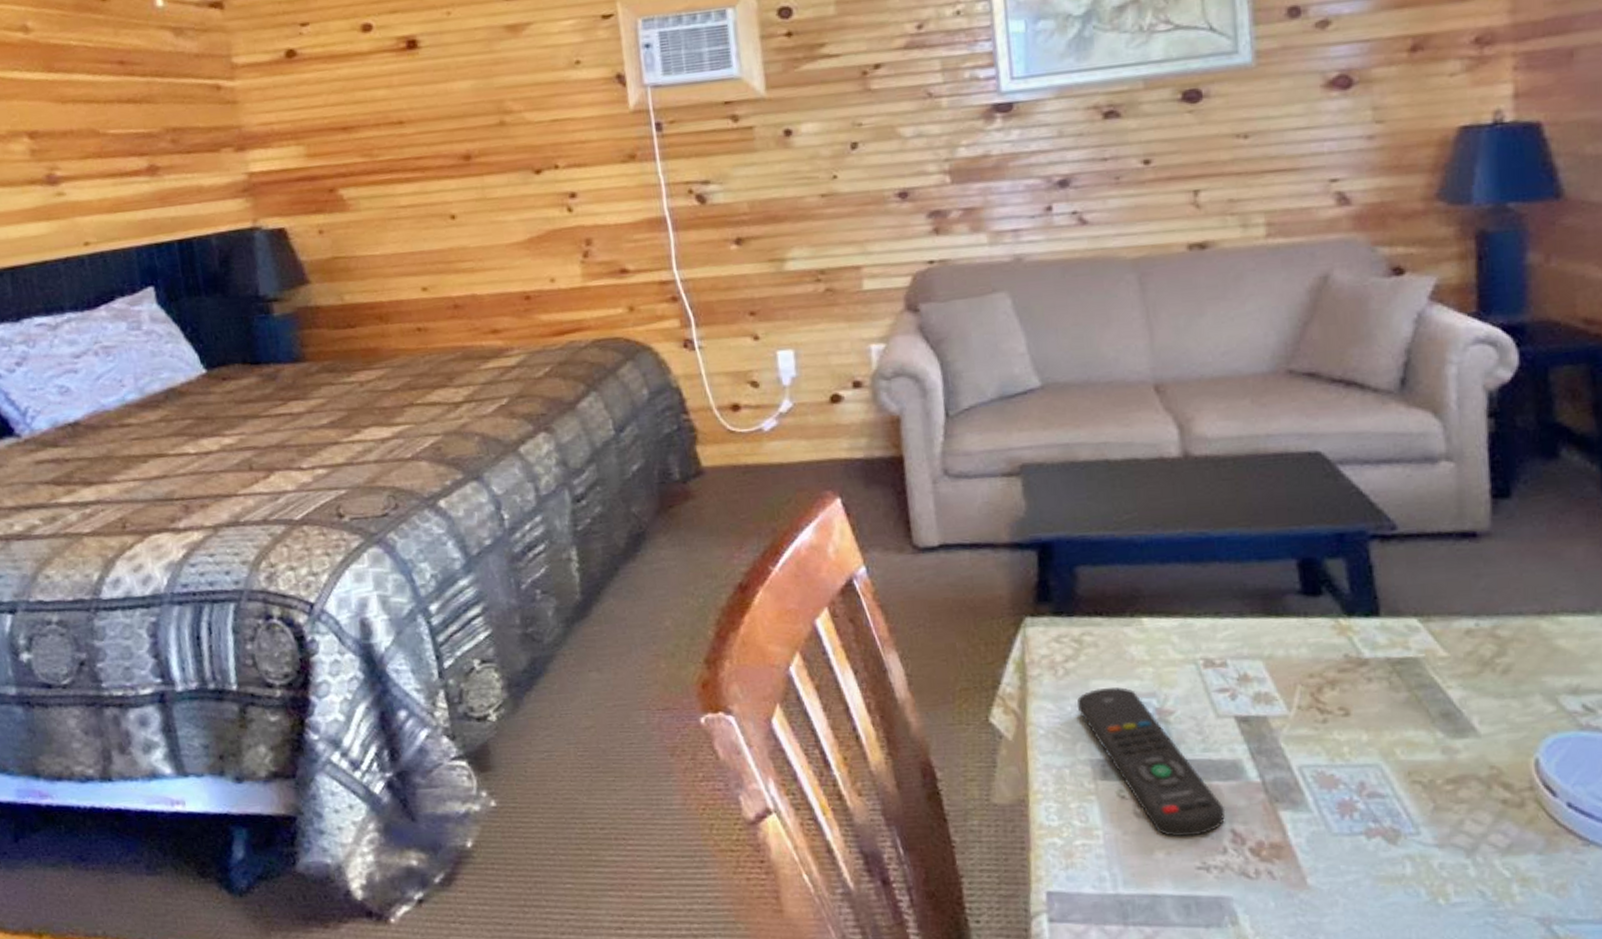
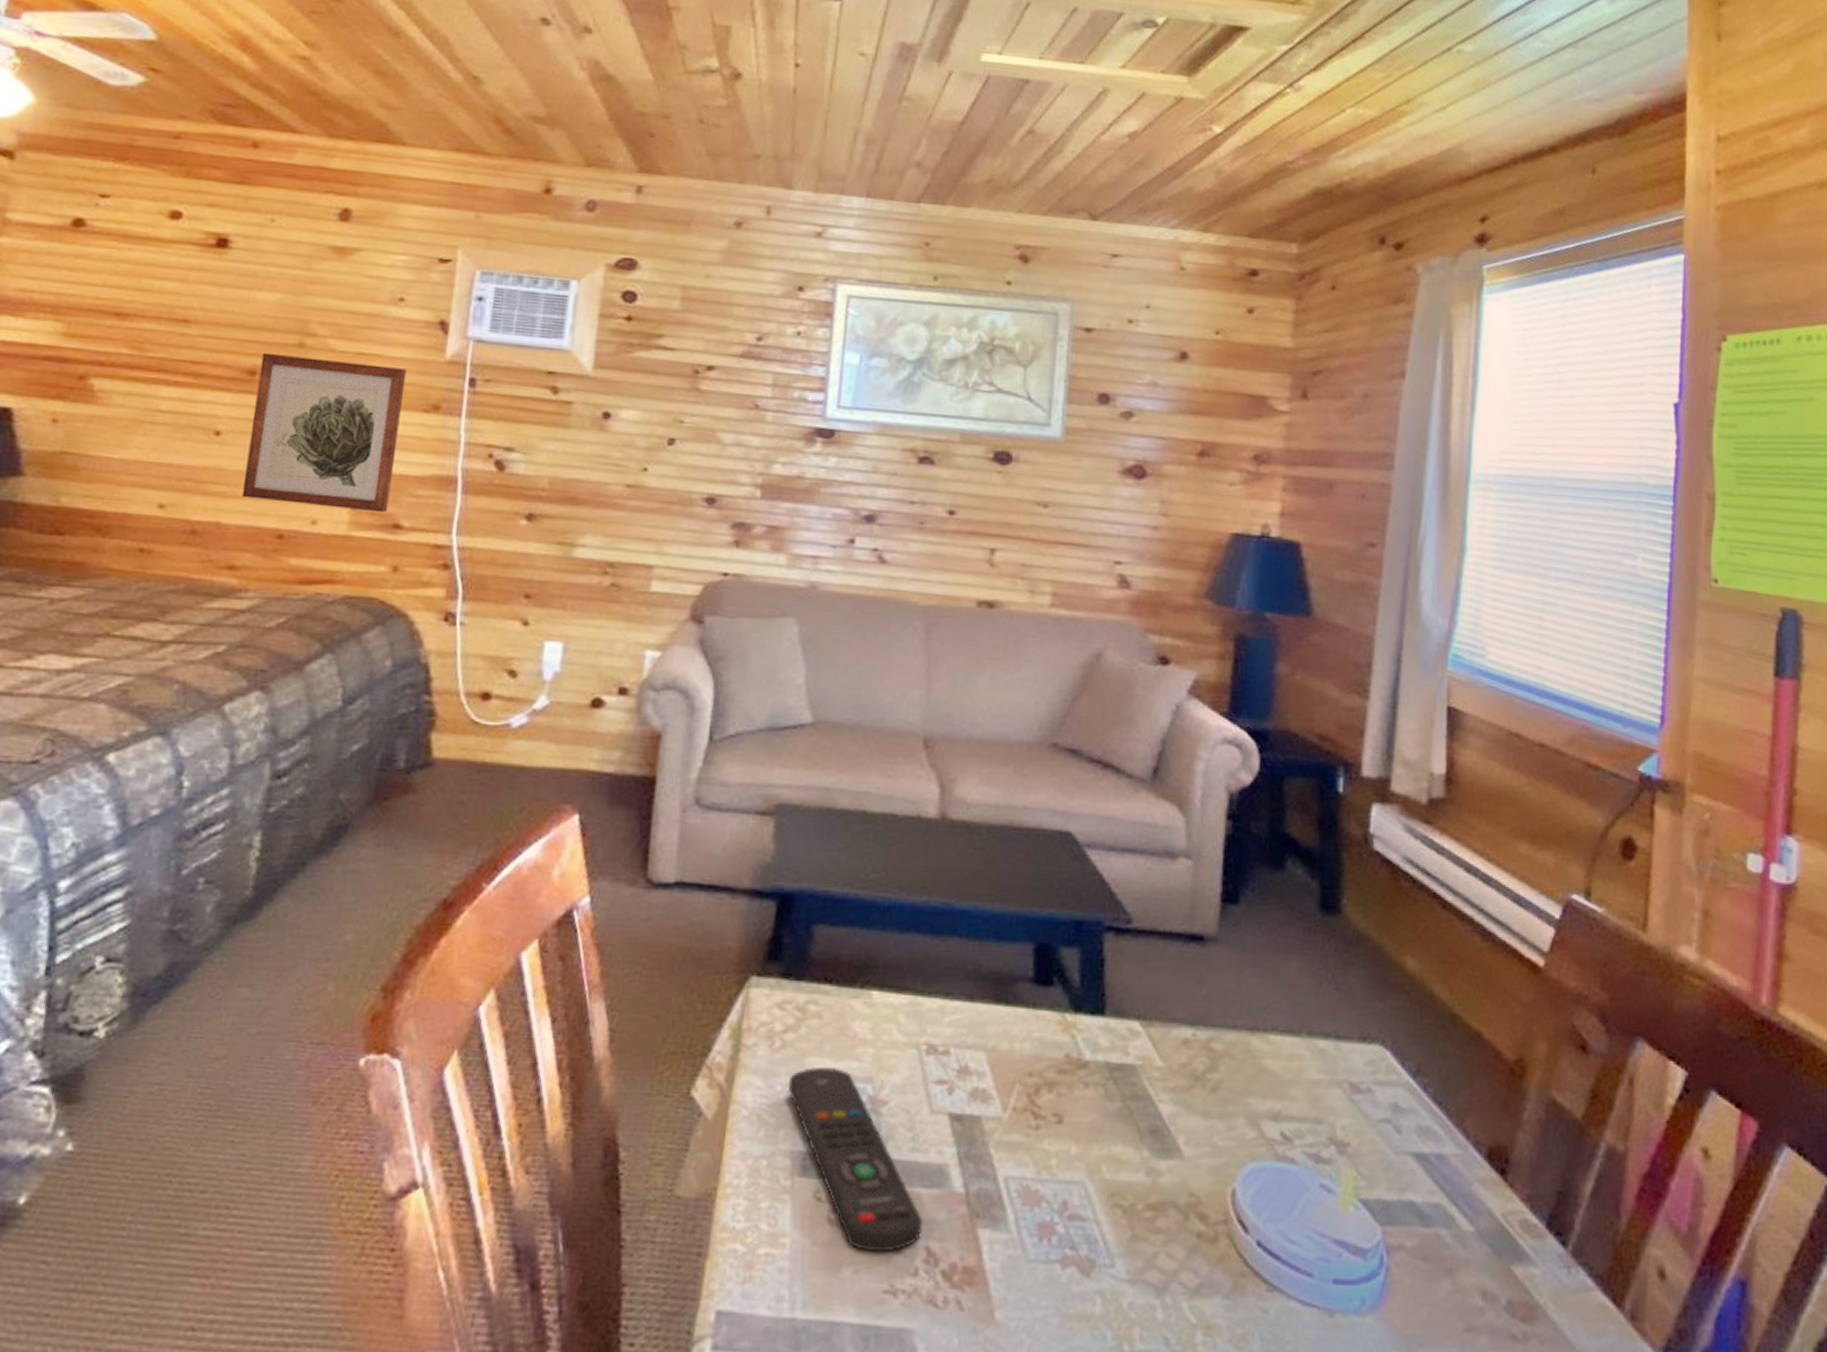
wall art: none [471,126,613,270] -> present [241,352,407,513]

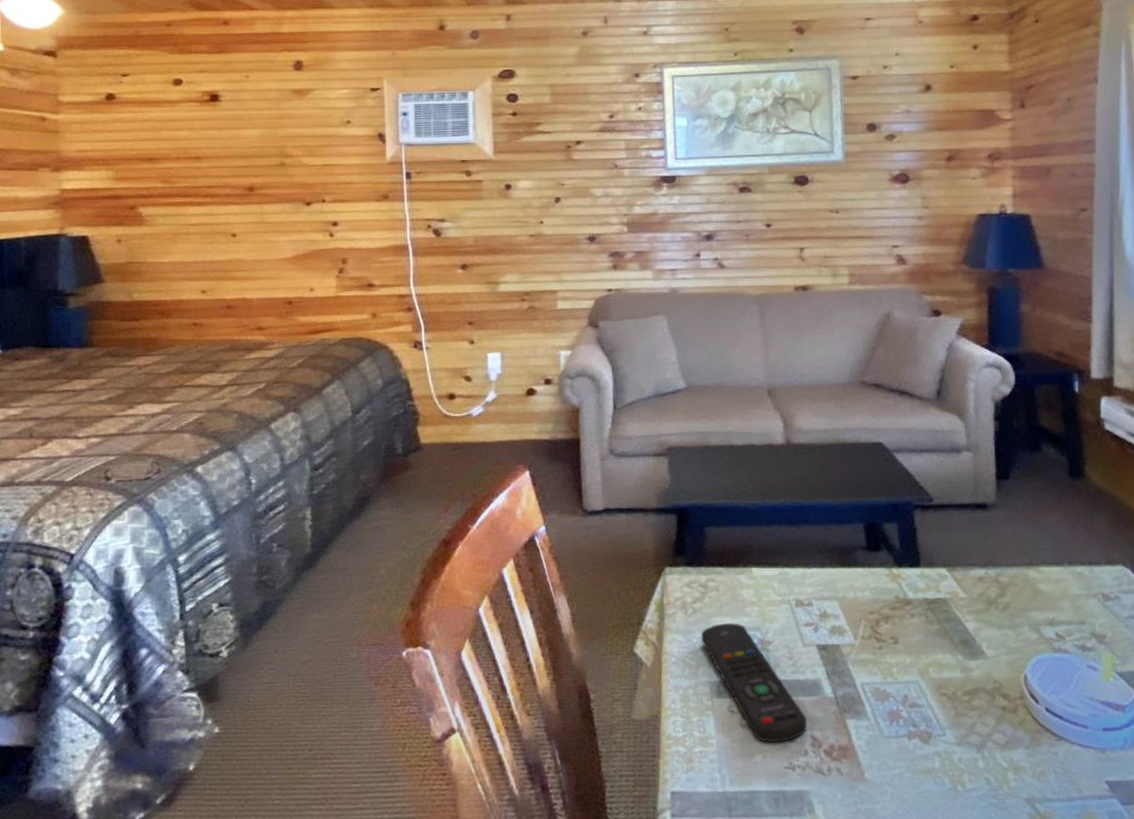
wall art: present [241,352,407,513] -> none [255,171,363,279]

